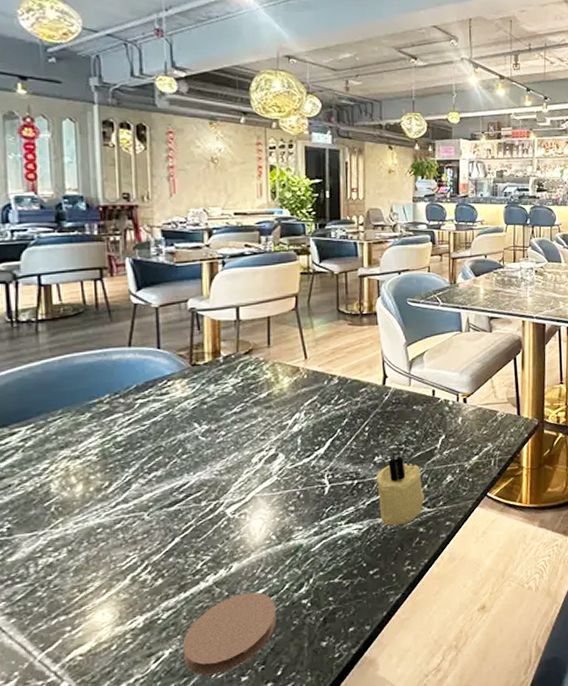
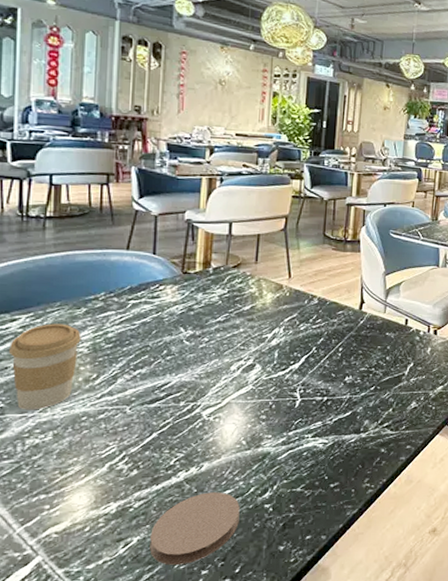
coffee cup: none [11,432,88,528] -> present [9,323,81,410]
candle: present [377,456,425,526] -> none [345,379,389,443]

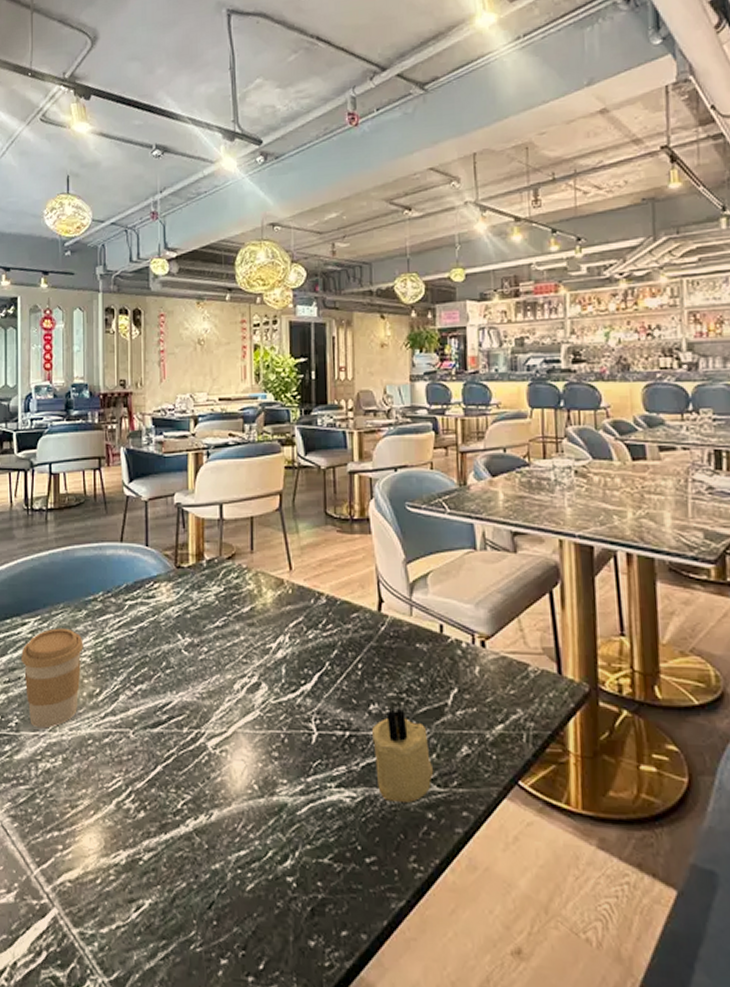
coaster: present [150,492,240,565] -> none [162,850,258,946]
candle: none [345,379,389,443] -> present [372,709,434,803]

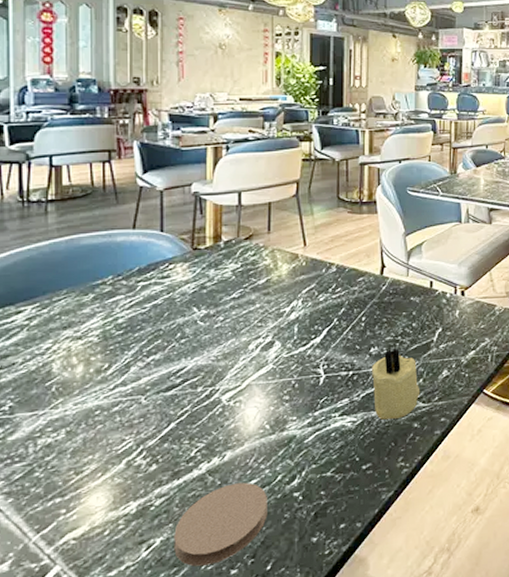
coffee cup: present [21,628,84,729] -> none [16,312,90,408]
coaster: none [162,850,258,946] -> present [174,482,267,567]

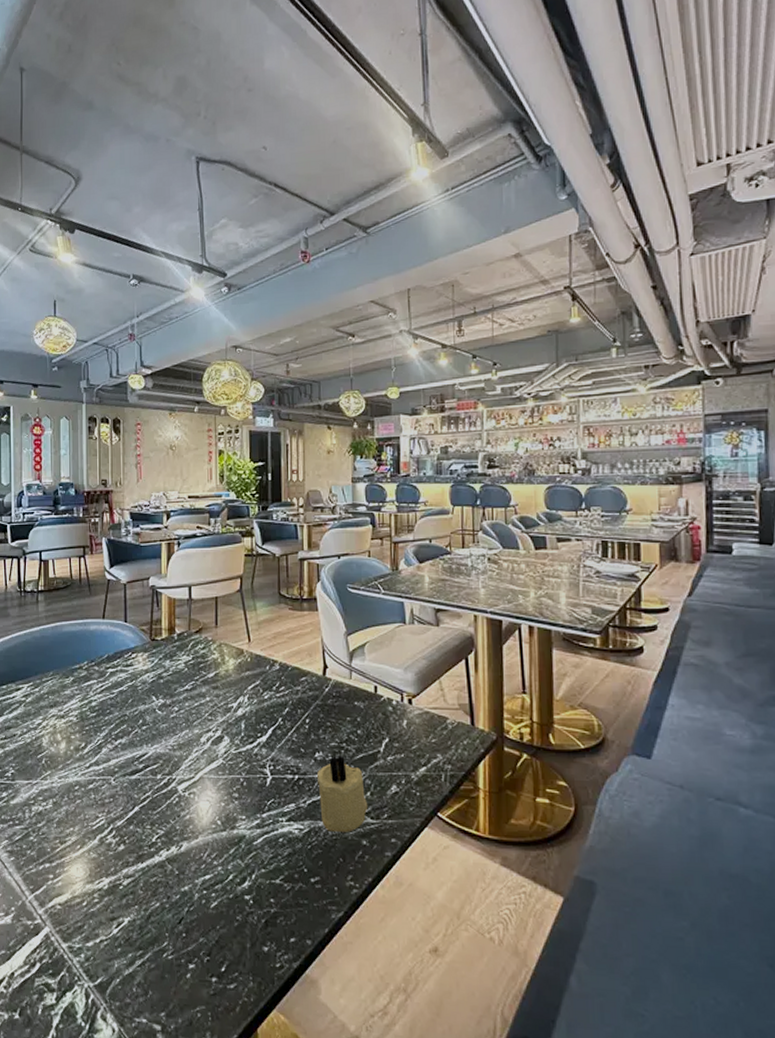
coaster: present [174,482,267,567] -> none [139,875,221,954]

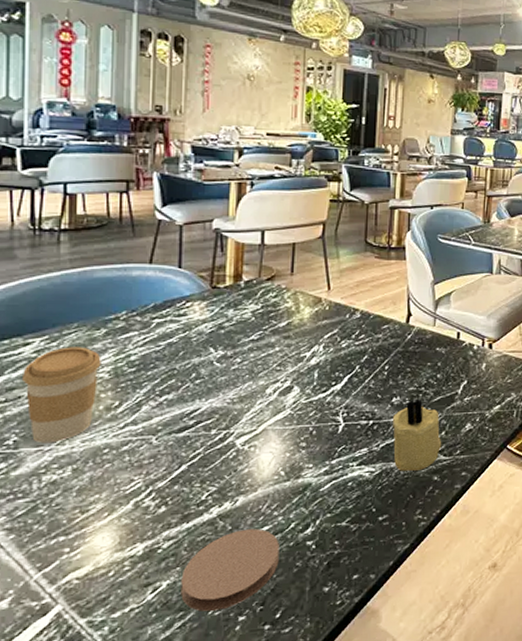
coffee cup: none [16,692,71,778] -> present [23,347,101,444]
coaster: none [139,875,221,954] -> present [181,528,279,612]

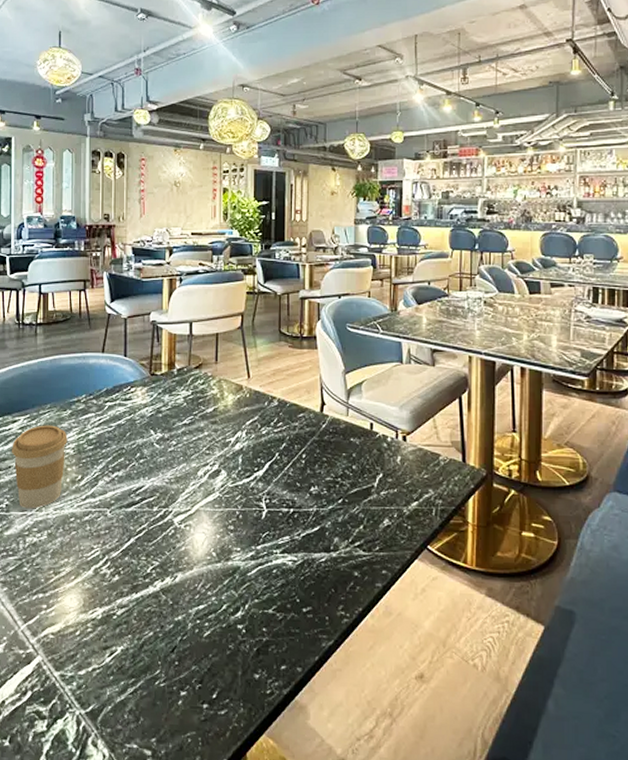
coaster: present [181,528,279,612] -> none [132,605,214,682]
candle: present [393,399,442,471] -> none [312,490,361,564]

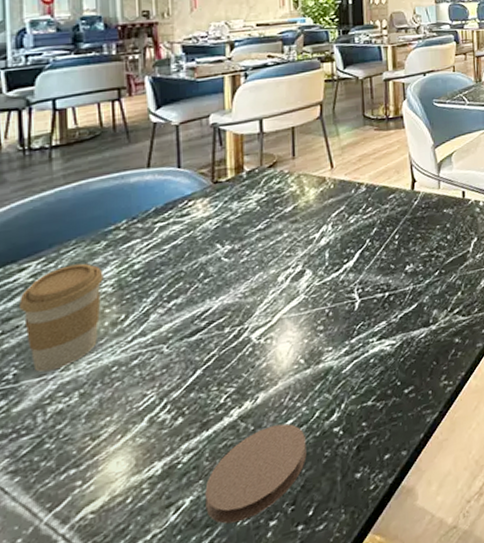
coaster: none [132,605,214,682] -> present [205,423,307,524]

